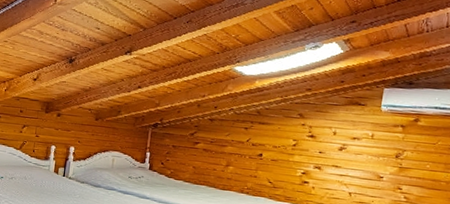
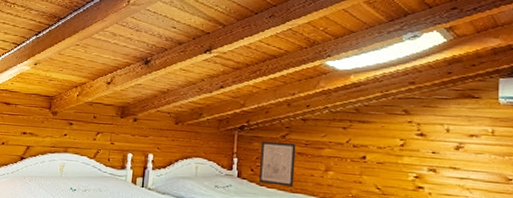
wall art: none [167,138,203,180] -> present [258,141,296,188]

